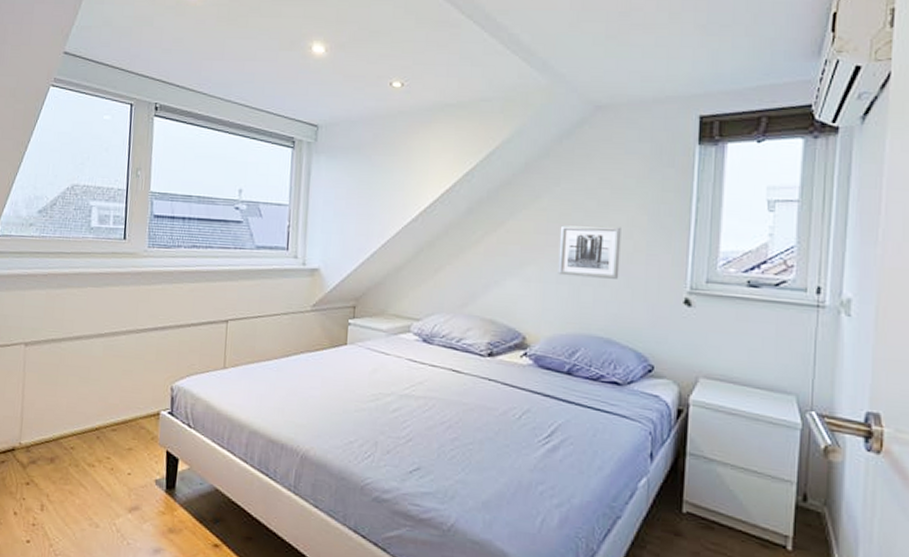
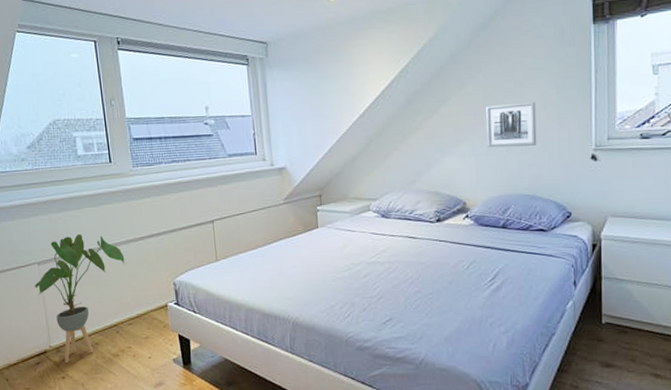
house plant: none [16,316,121,466] -> present [35,234,125,363]

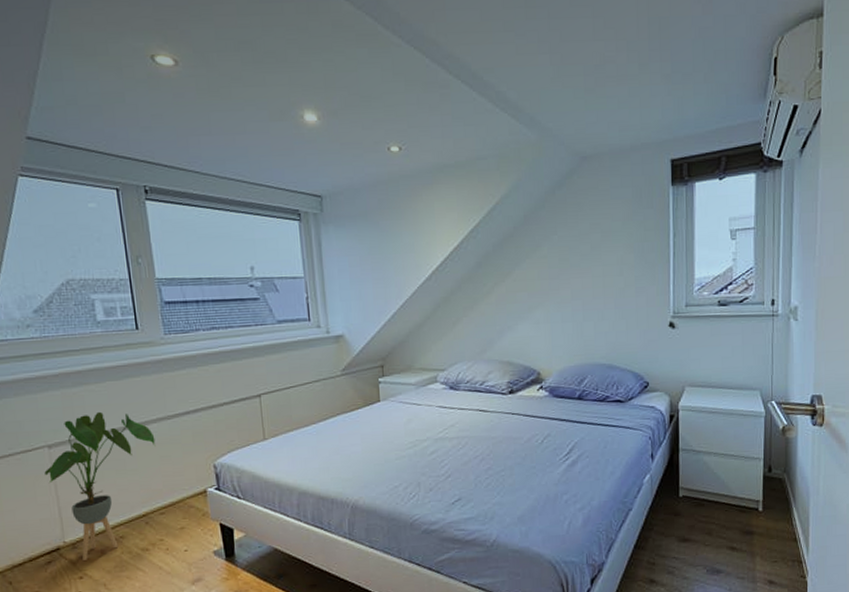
wall art: present [485,102,537,148] -> none [560,266,615,315]

